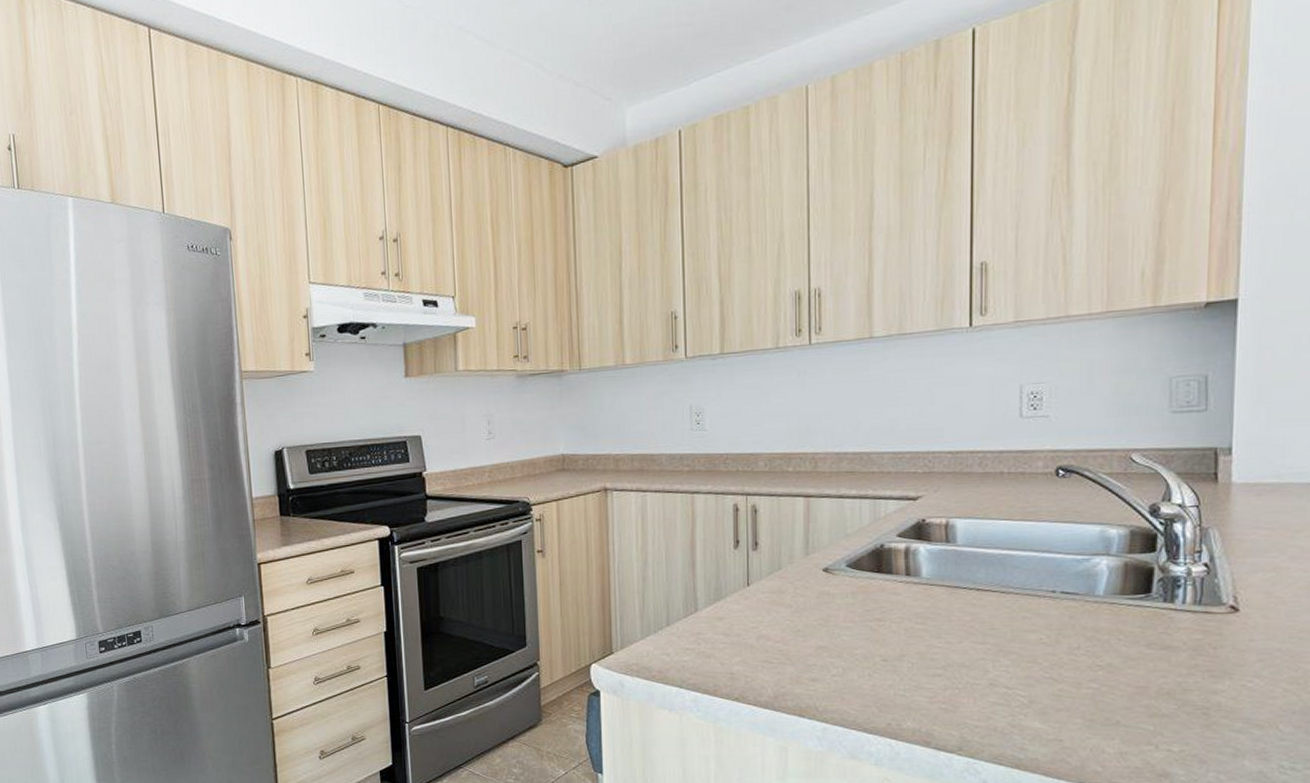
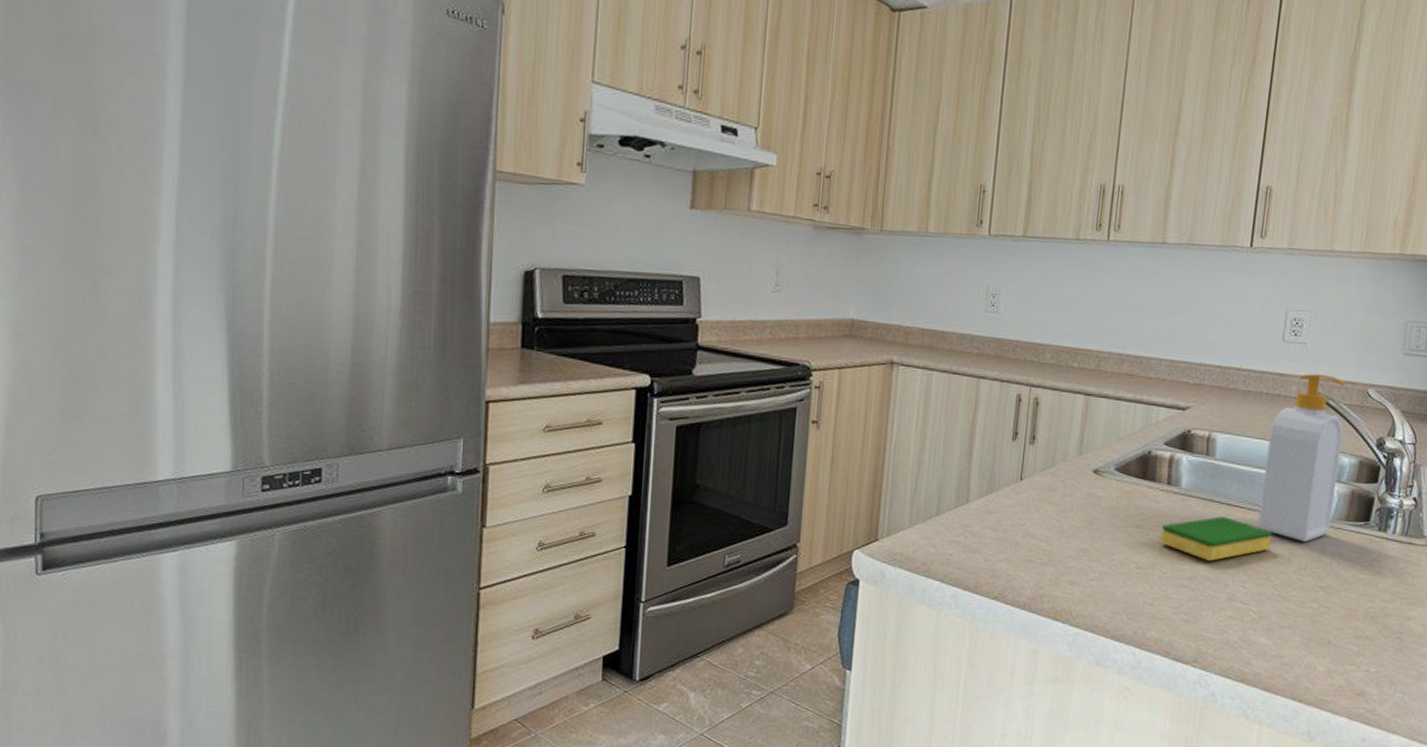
dish sponge: none [906,602,1034,648] -> present [1160,516,1273,561]
soap bottle: none [1016,445,1107,621] -> present [1258,373,1347,542]

